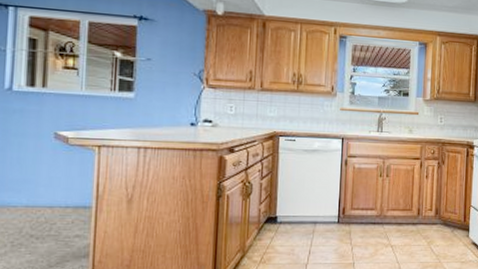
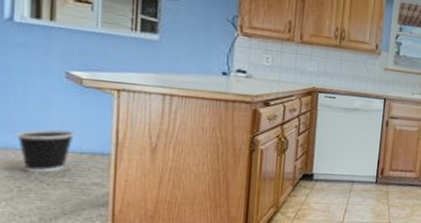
wastebasket: none [11,186,61,227] -> present [16,129,75,173]

